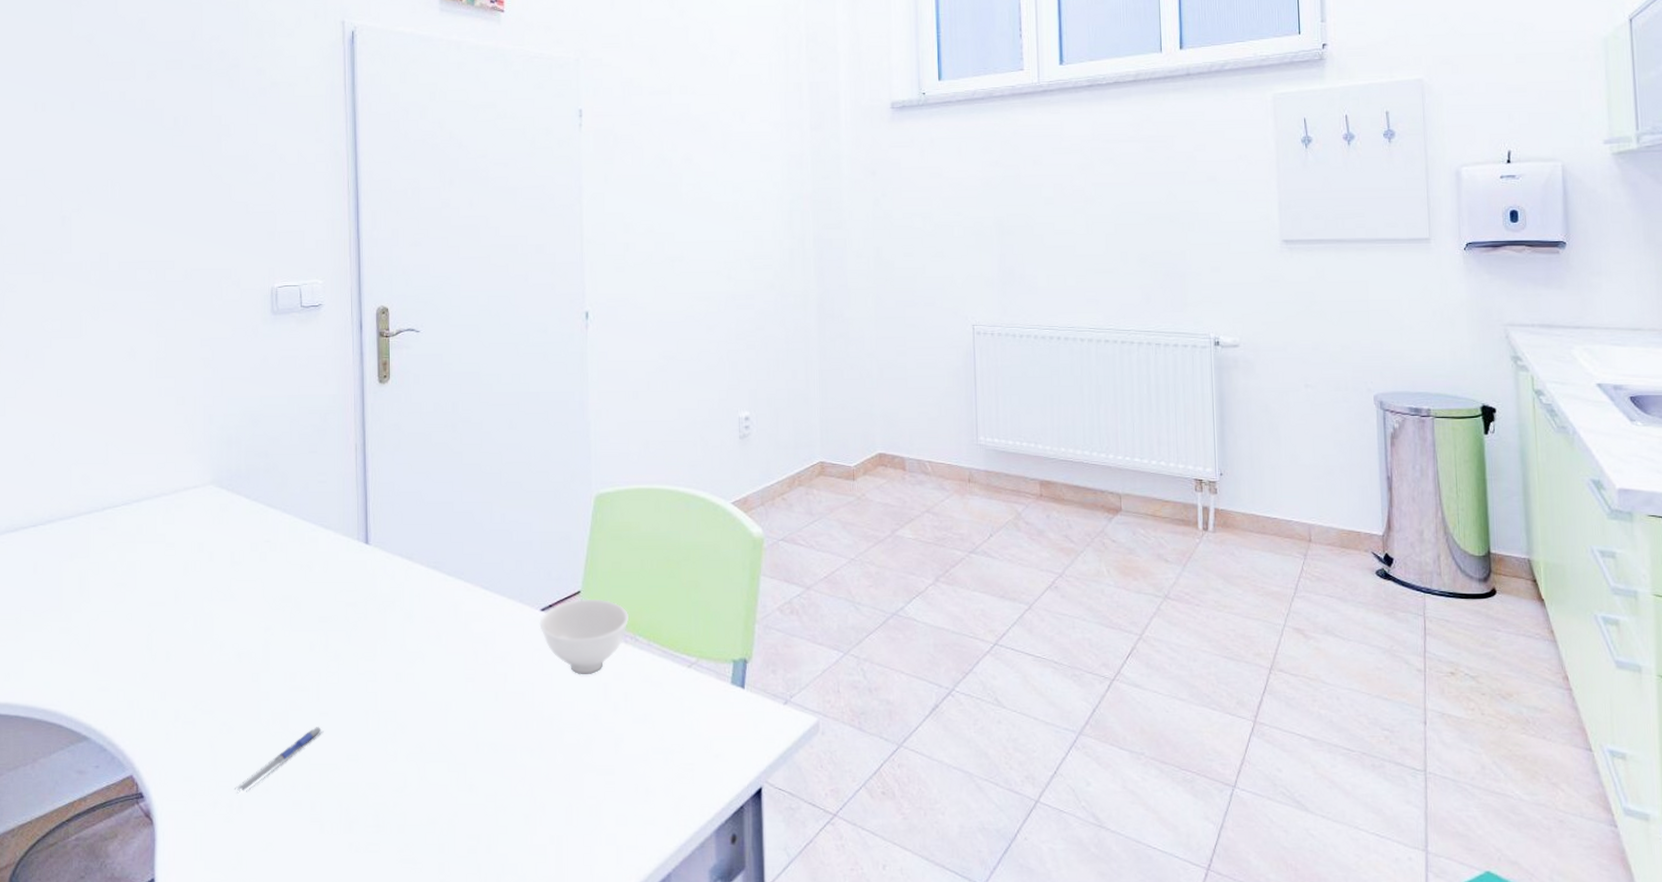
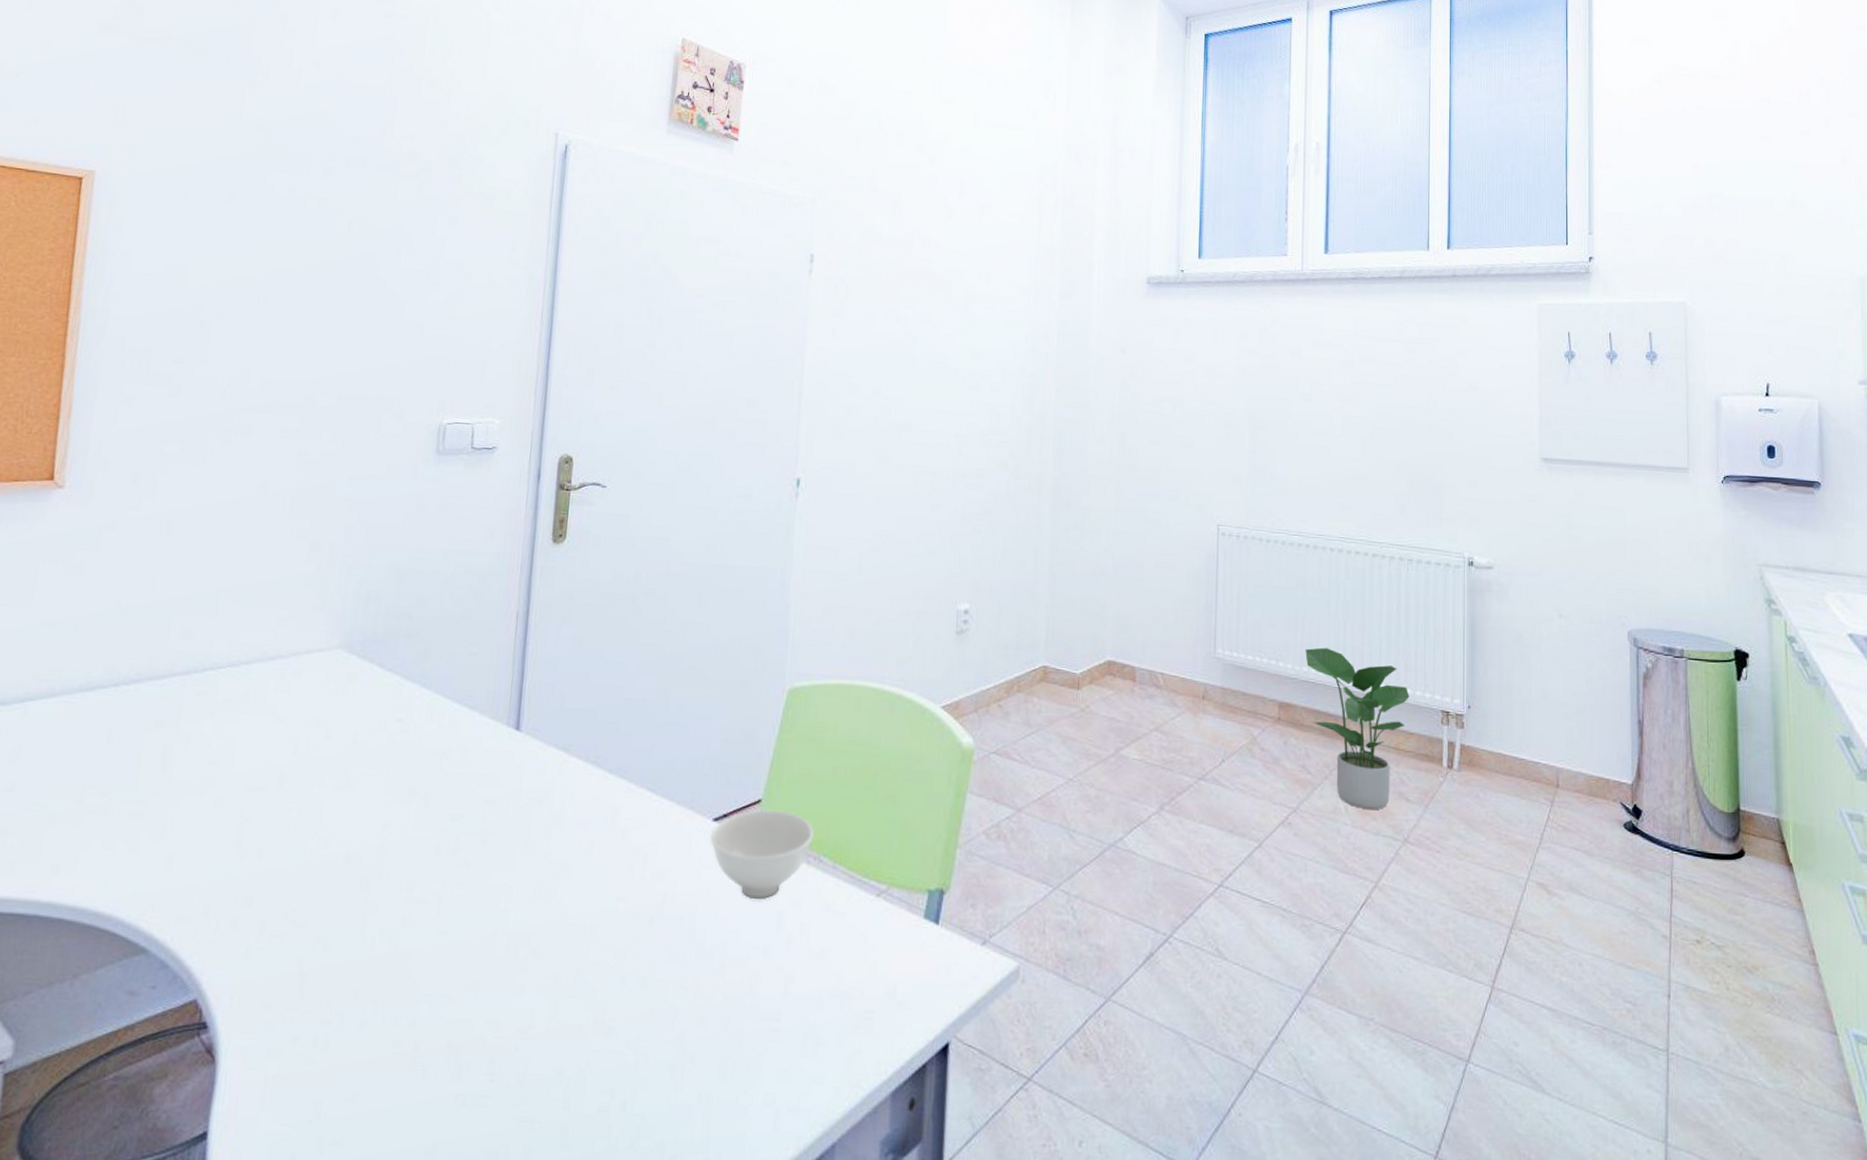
pen: present [234,727,324,794] -> none [321,948,440,1028]
potted plant: none [1062,429,1164,572] -> present [1305,647,1410,811]

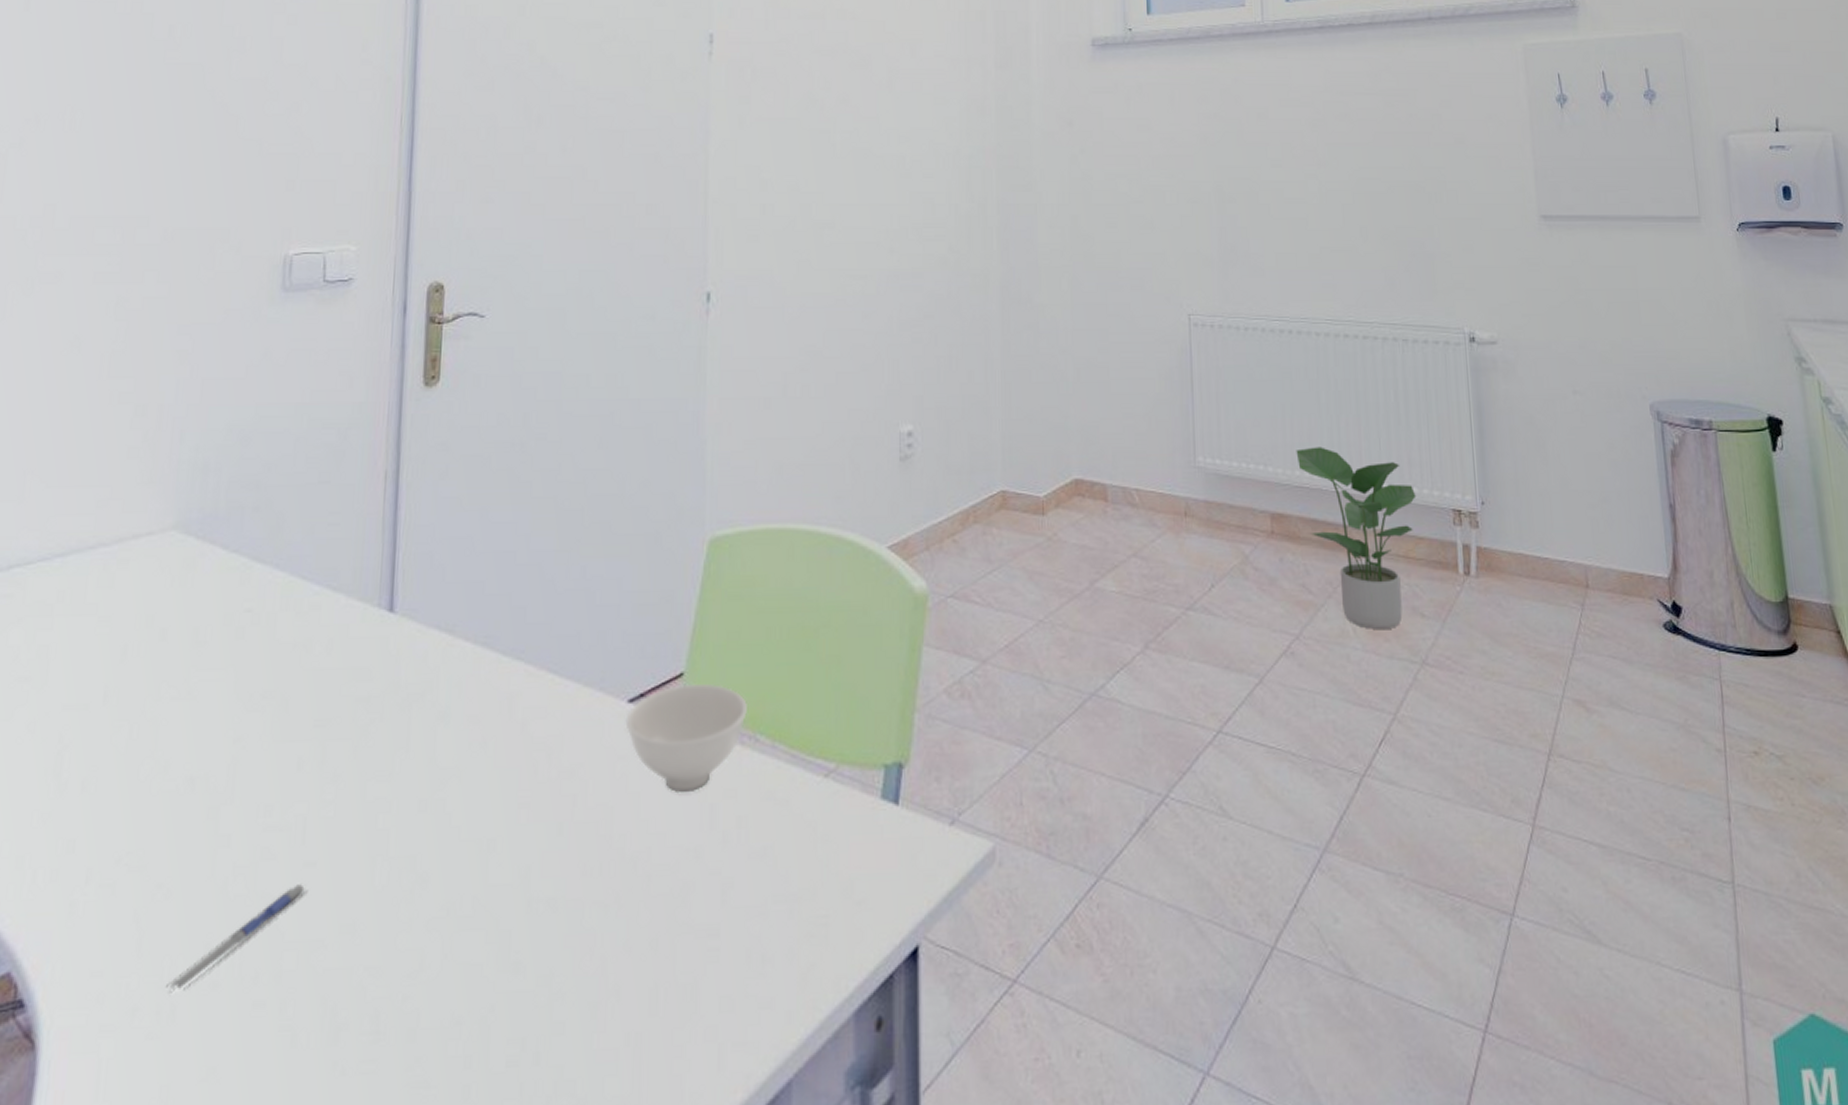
pen: none [321,948,440,1028] -> present [165,884,308,993]

